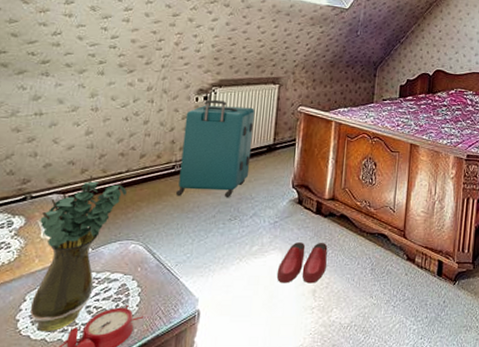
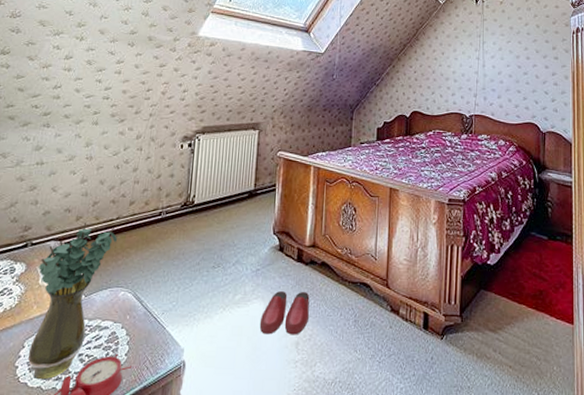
suitcase: present [176,99,255,198] -> none [163,146,237,245]

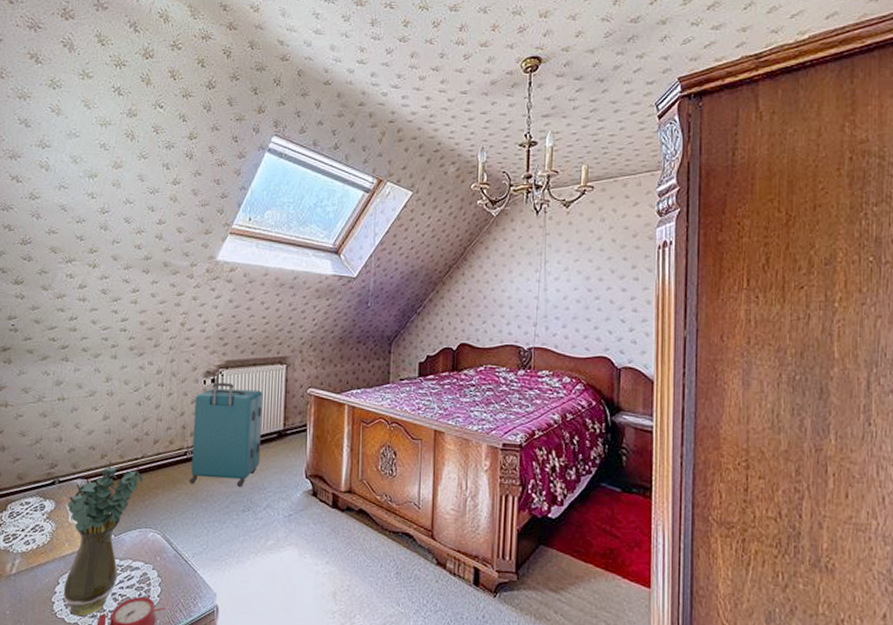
suitcase: none [163,146,237,245] -> present [190,382,263,488]
slippers: present [260,291,310,335] -> none [295,538,347,585]

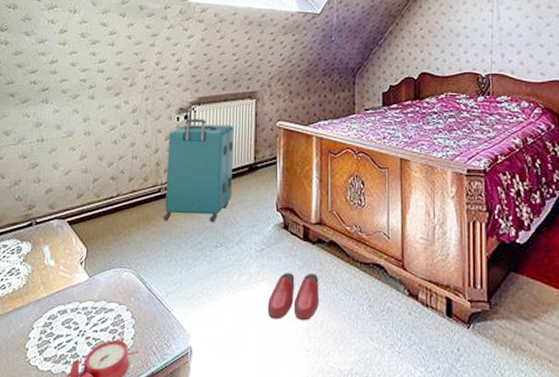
vase: present [63,461,143,617] -> none [37,201,118,363]
slippers: none [295,538,347,585] -> present [268,273,319,321]

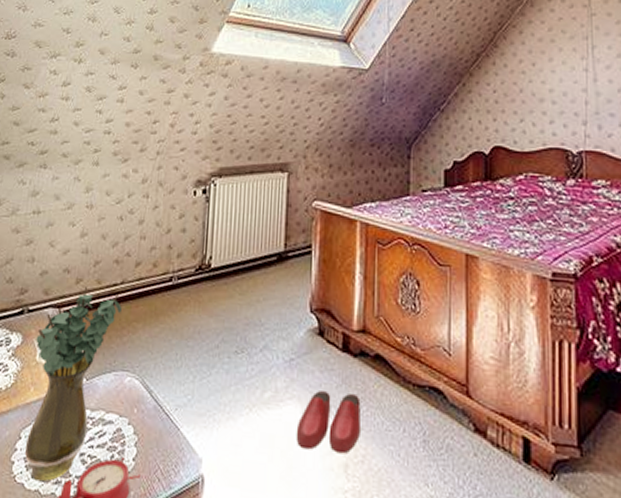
vase: none [37,201,118,363] -> present [25,287,122,482]
suitcase: present [163,118,234,223] -> none [174,193,261,323]

